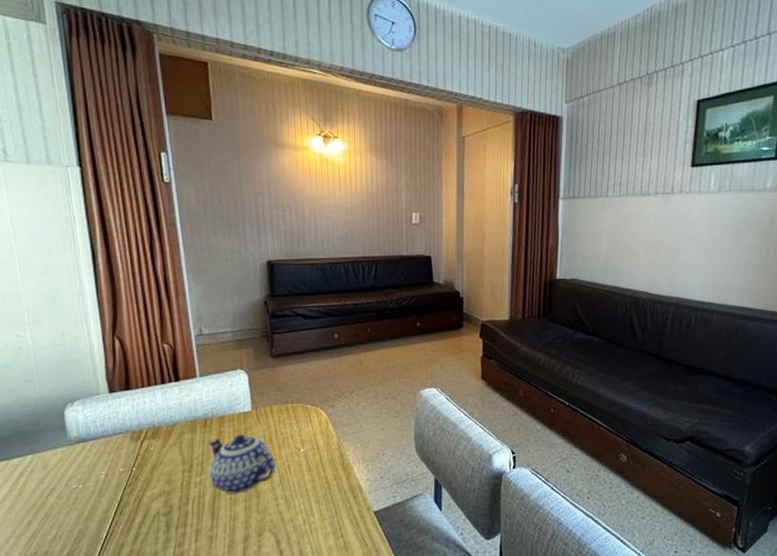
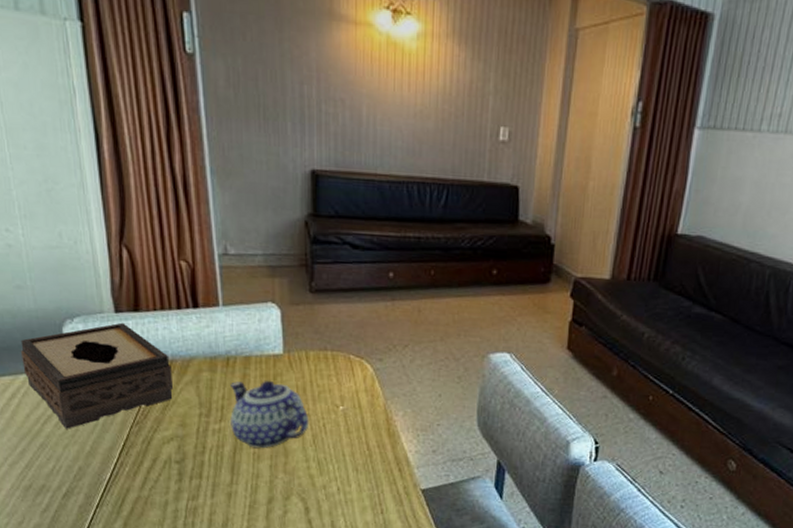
tissue box: none [27,400,160,498] -> present [20,322,174,429]

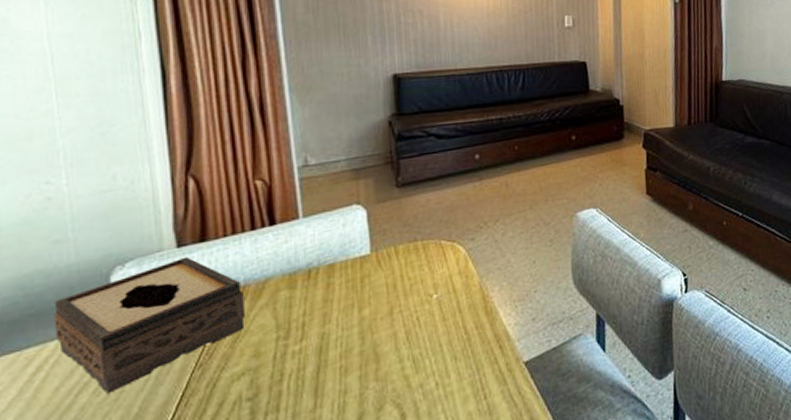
teapot: present [230,380,309,449] -> none [313,283,402,362]

